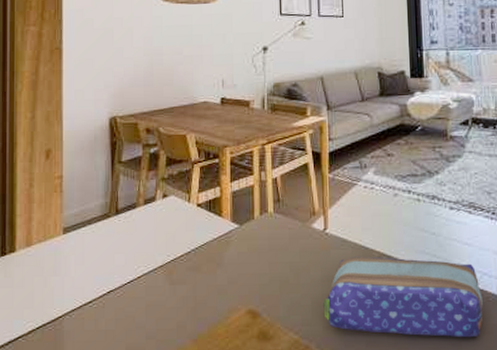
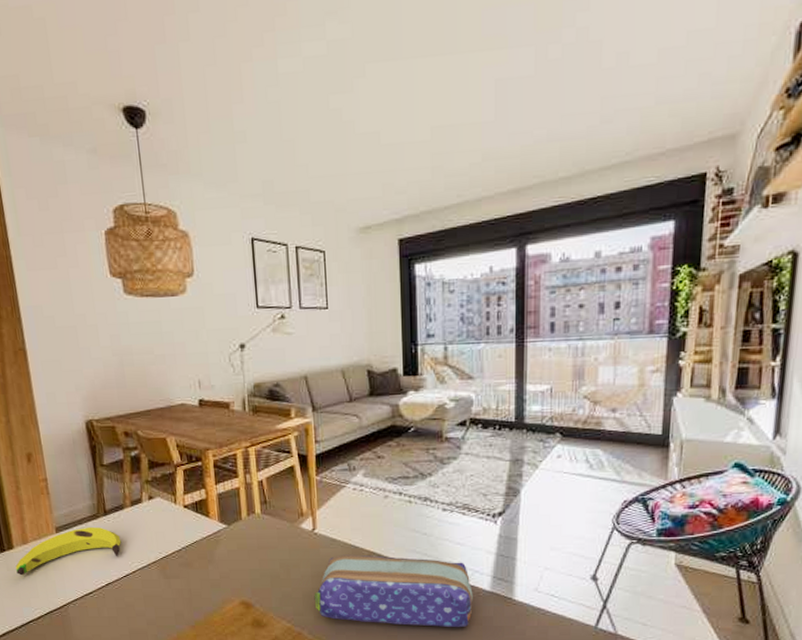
banana: none [14,227,130,283] -> present [15,526,121,576]

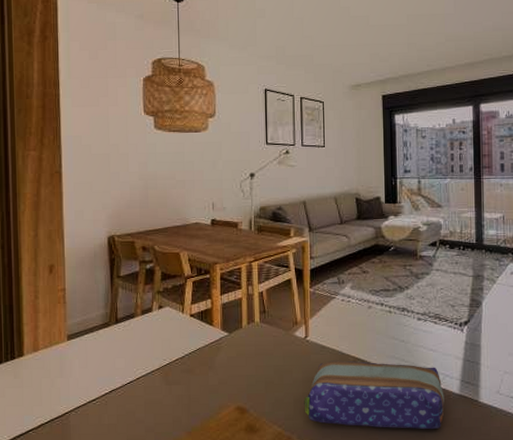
banana: present [15,526,121,576] -> none [23,334,129,383]

